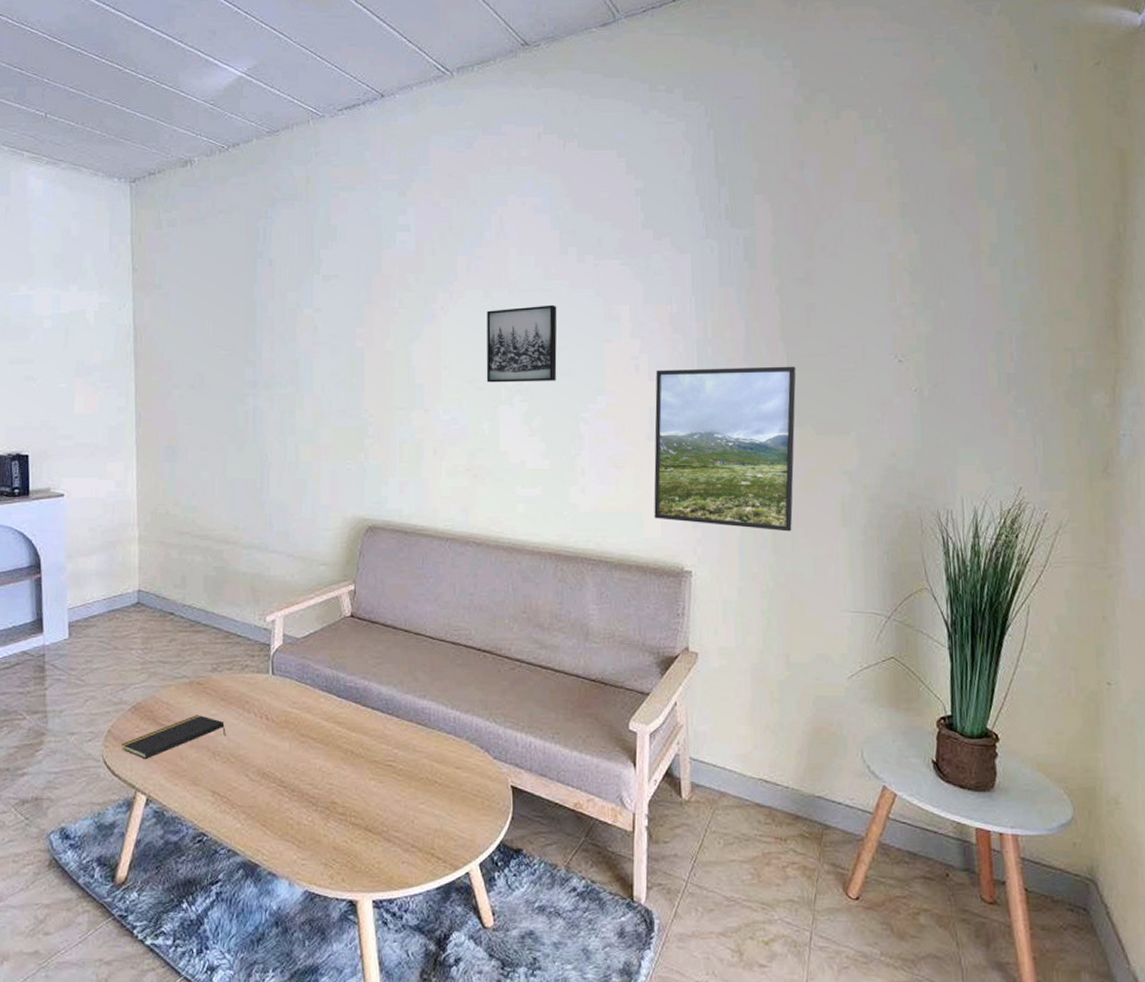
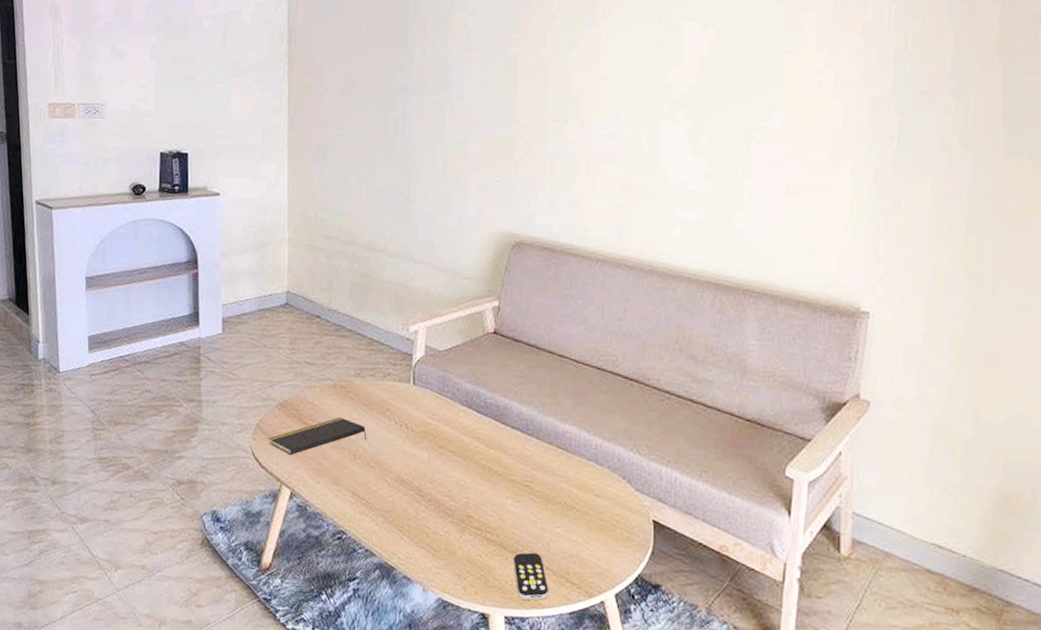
remote control: none [380,832,415,881] -> present [514,552,548,601]
wall art: present [486,304,557,383] -> none [648,10,732,96]
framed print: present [654,366,796,532] -> none [830,86,1014,276]

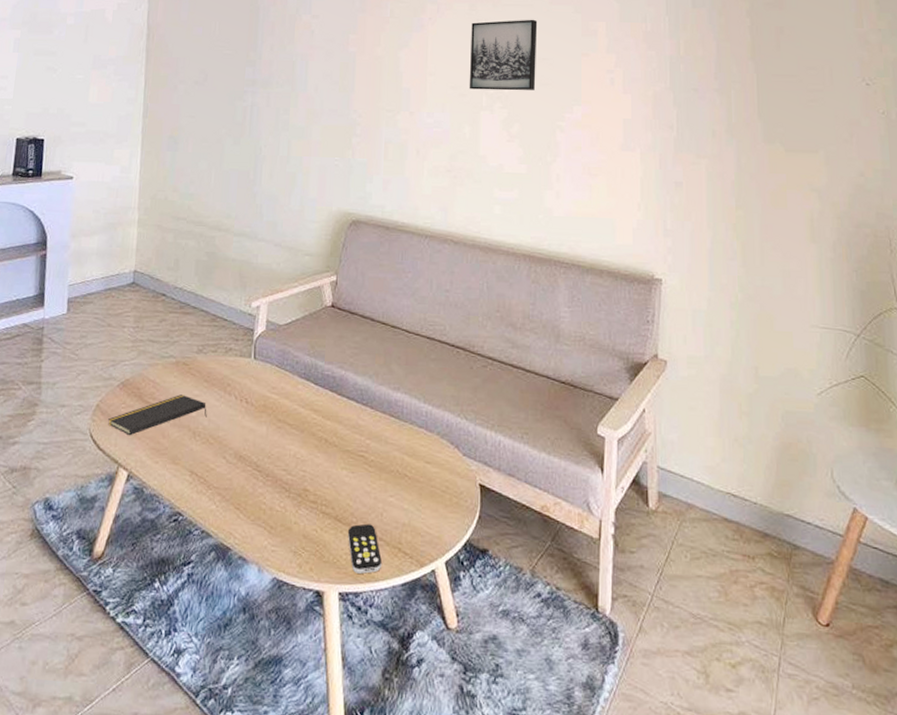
wall art: none [648,10,732,96] -> present [469,19,538,91]

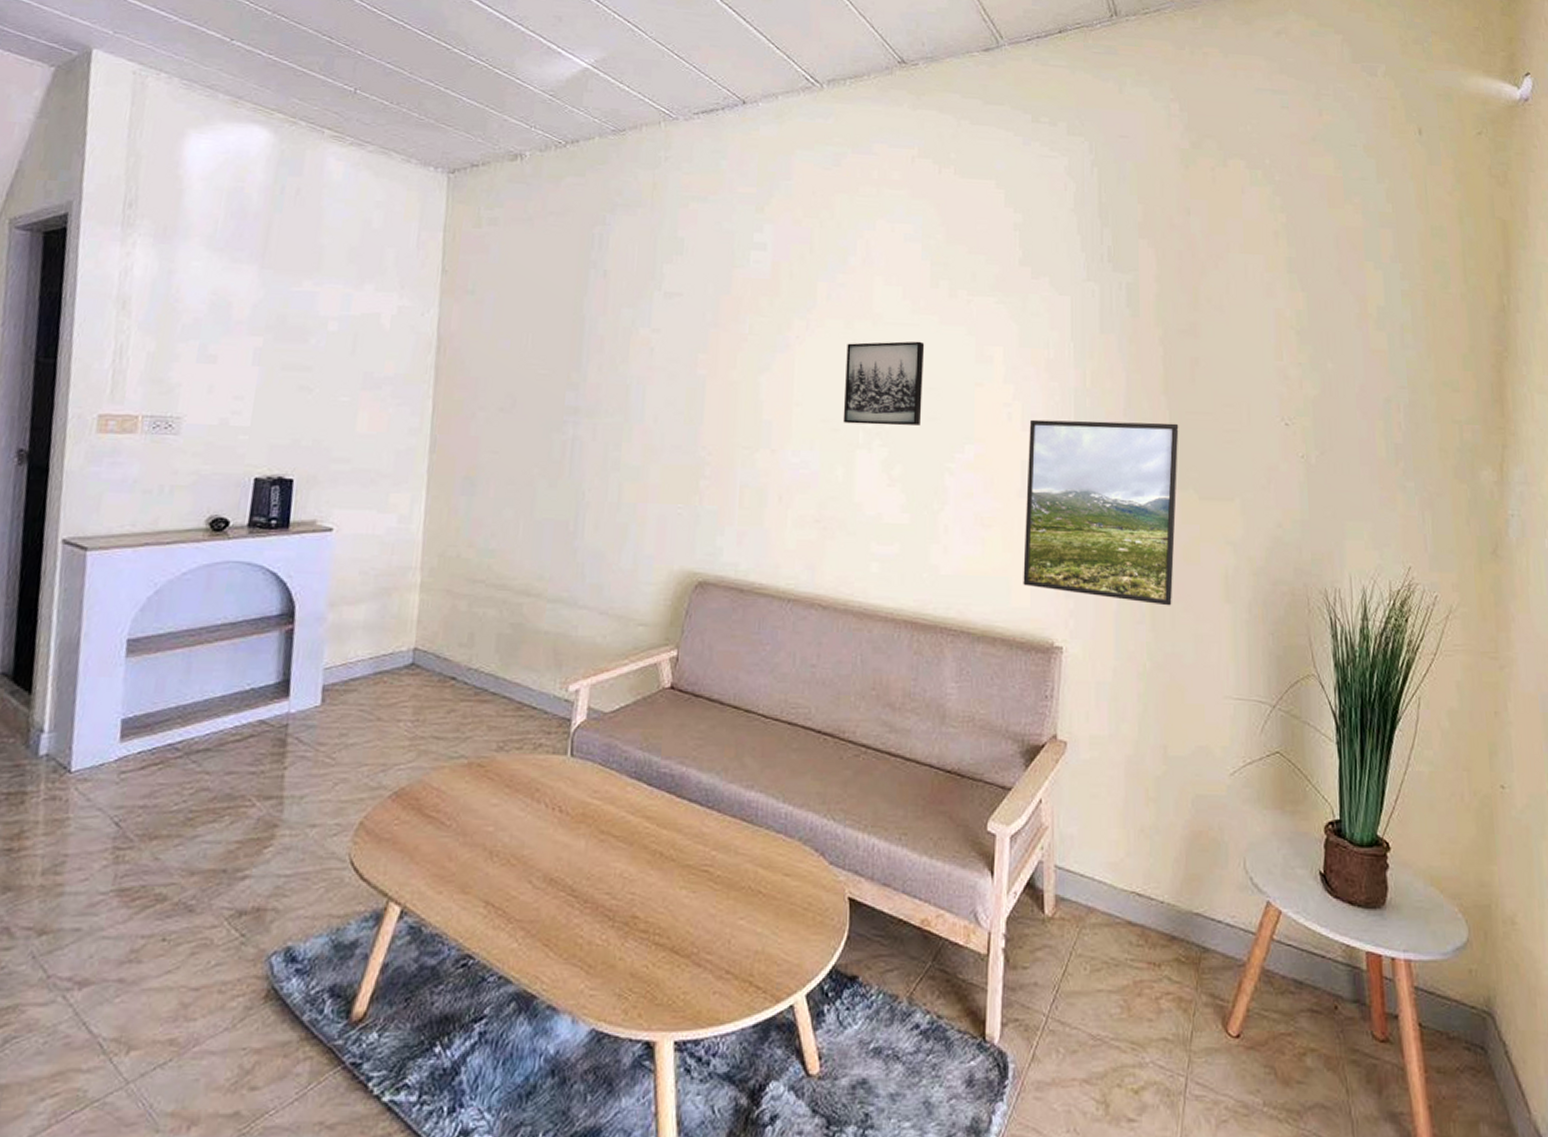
notepad: present [108,394,207,436] -> none [375,805,508,861]
remote control: present [348,523,382,574] -> none [687,954,728,1016]
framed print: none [626,83,766,245] -> present [1023,419,1179,606]

